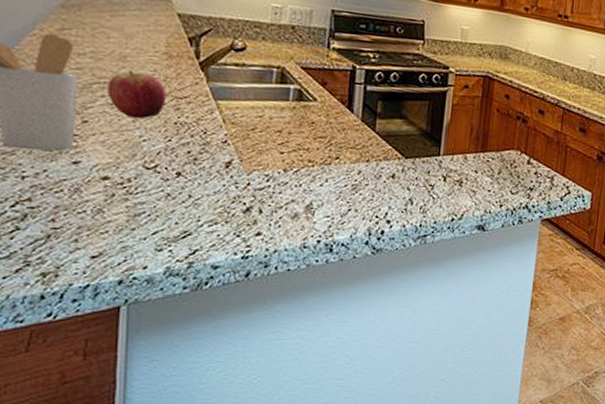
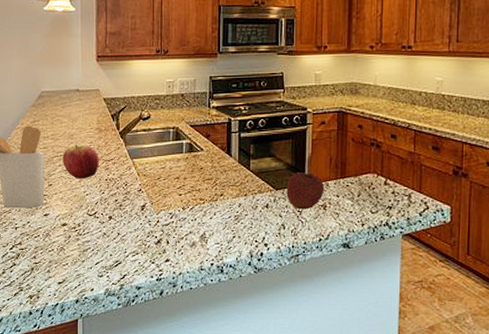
fruit: none [417,140,463,185] -> present [286,172,325,210]

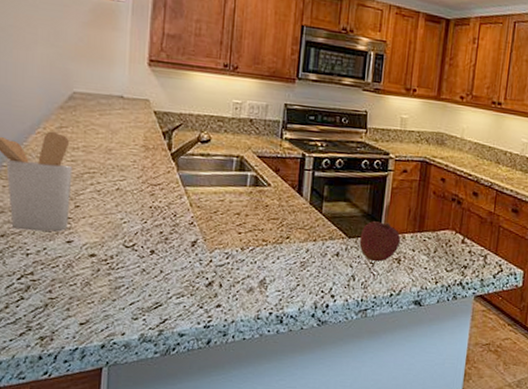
apple: present [63,144,99,178] -> none [96,161,143,203]

